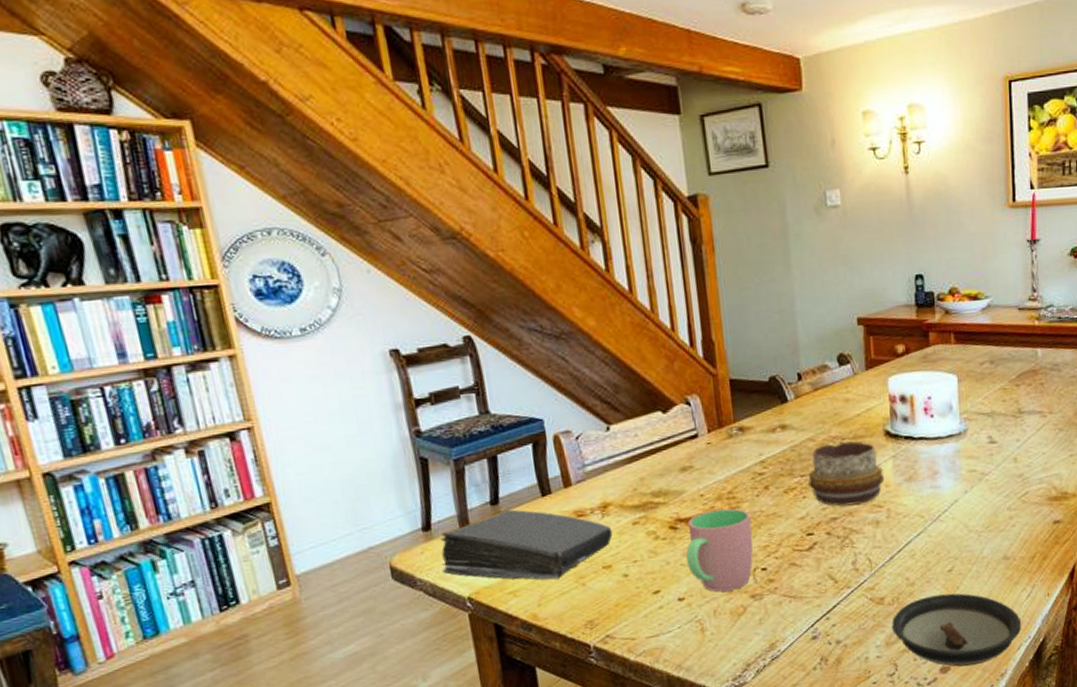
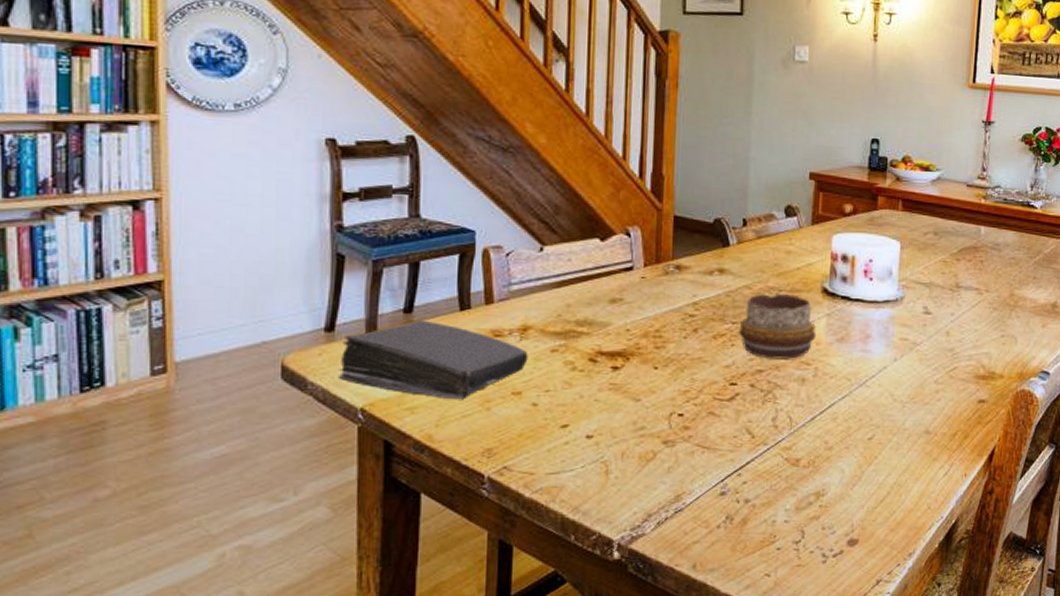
cup: present [686,508,753,592] -> none [602,347,675,434]
saucer: present [891,593,1022,667] -> none [804,462,936,542]

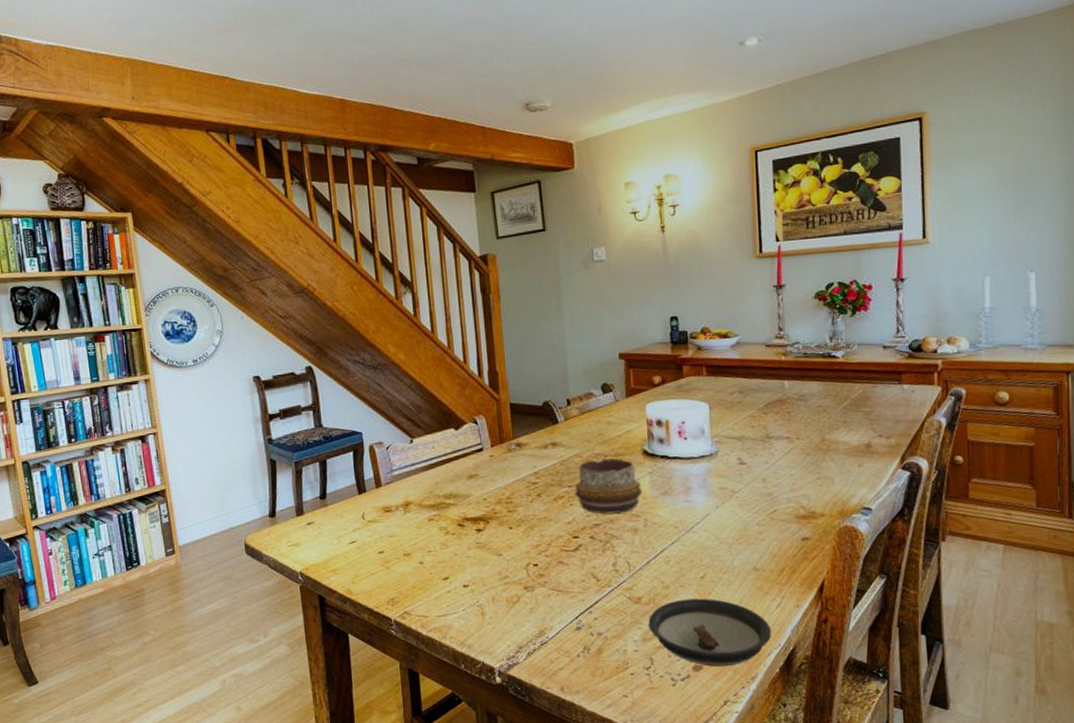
book: present [337,320,528,400] -> none [281,503,412,563]
saucer: none [804,462,936,542] -> present [648,598,772,667]

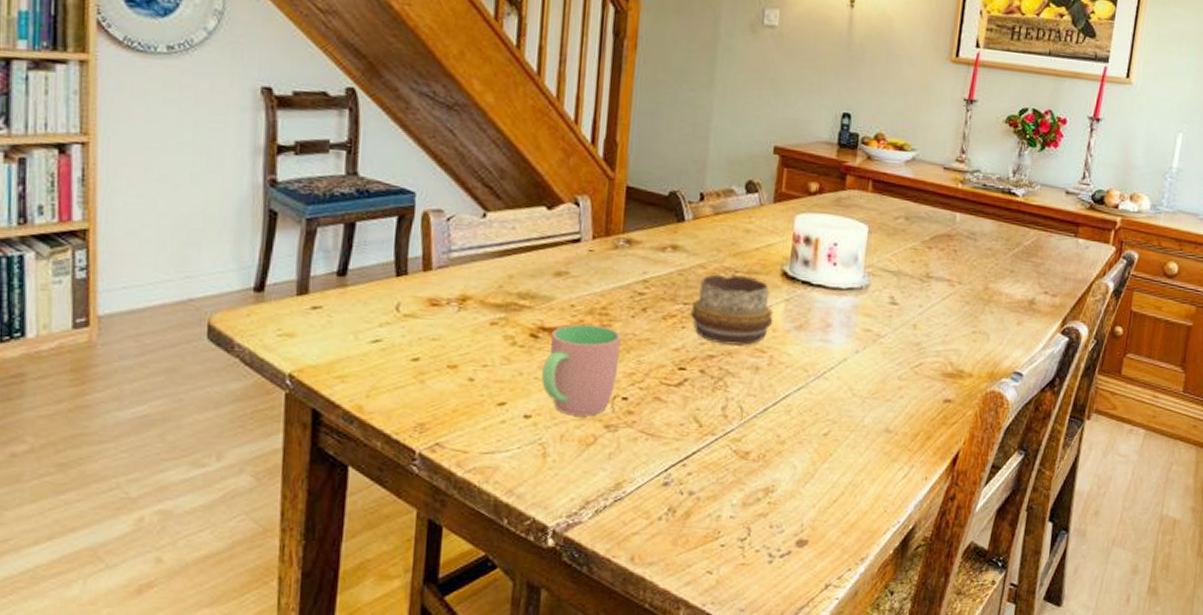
cup: none [471,511,527,582] -> present [542,324,621,416]
saucer: present [648,598,772,667] -> none [752,459,893,544]

